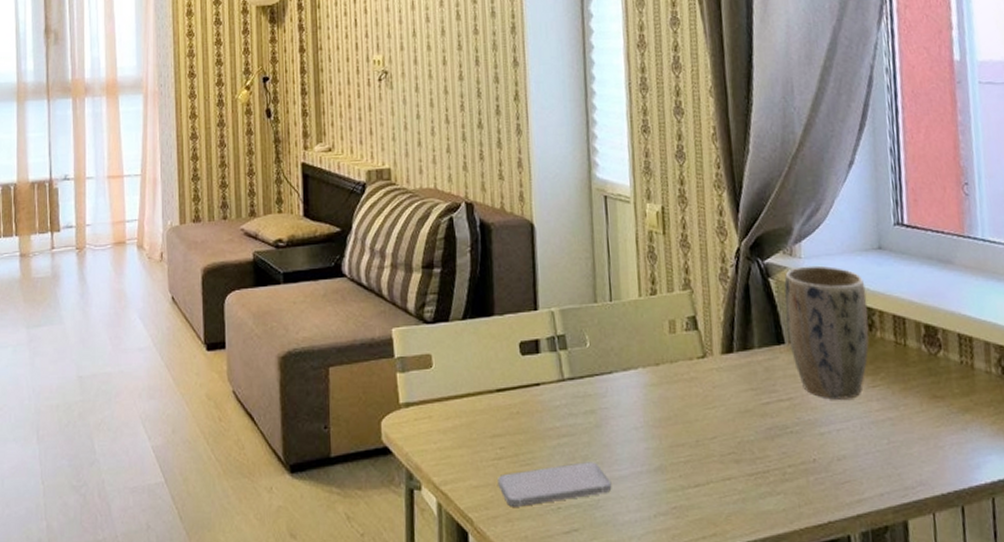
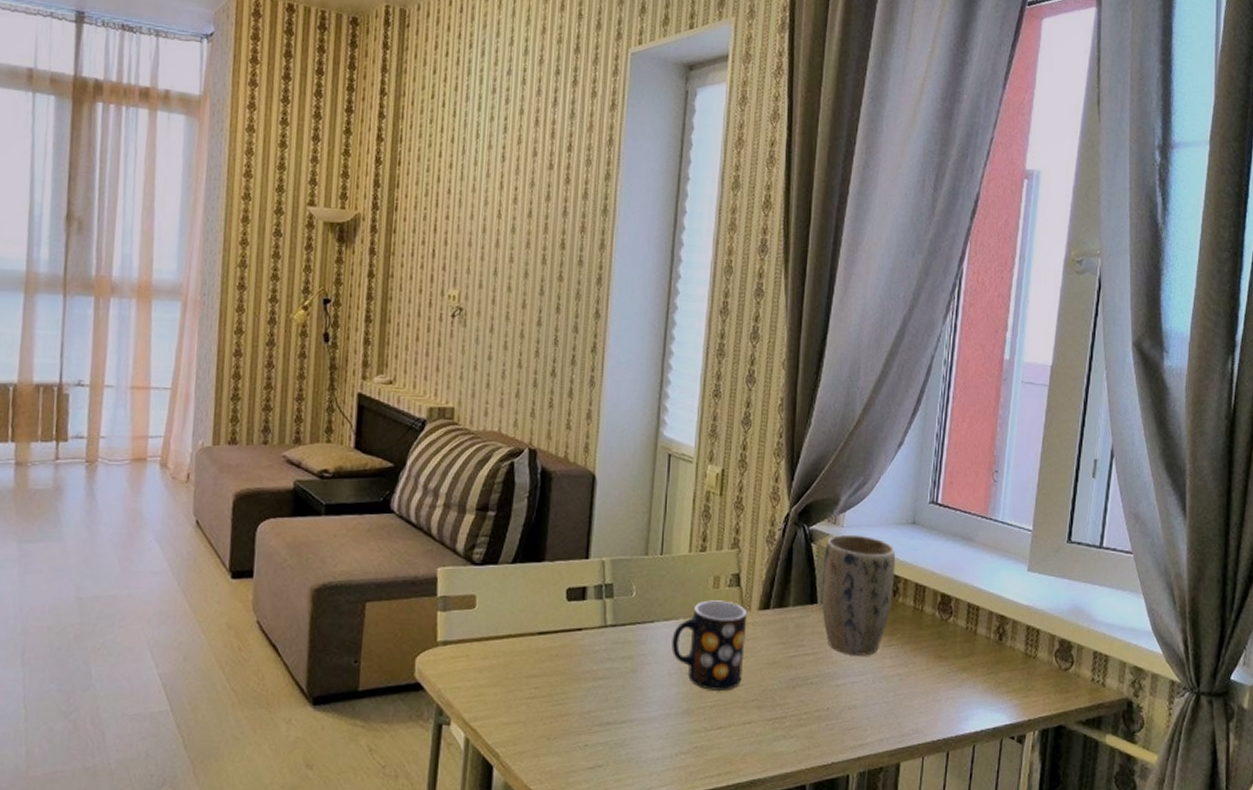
smartphone: present [498,462,612,507] -> none [529,703,640,743]
mug: none [633,346,714,444] -> present [671,600,748,690]

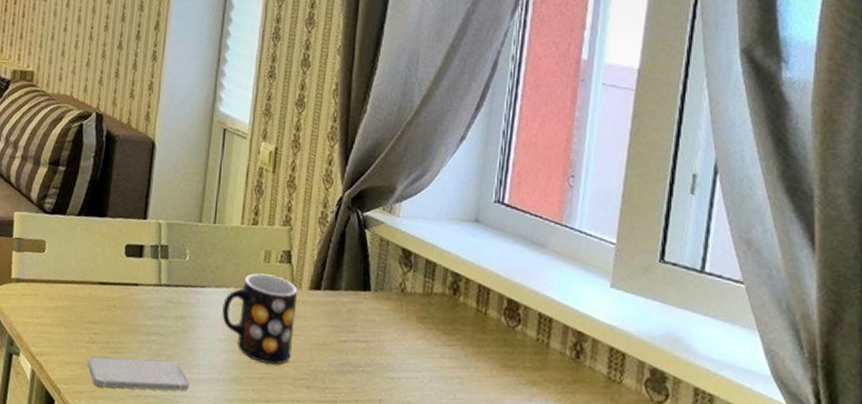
smartphone: none [529,703,640,743] -> present [87,356,190,392]
plant pot: present [821,534,896,656] -> none [375,224,457,352]

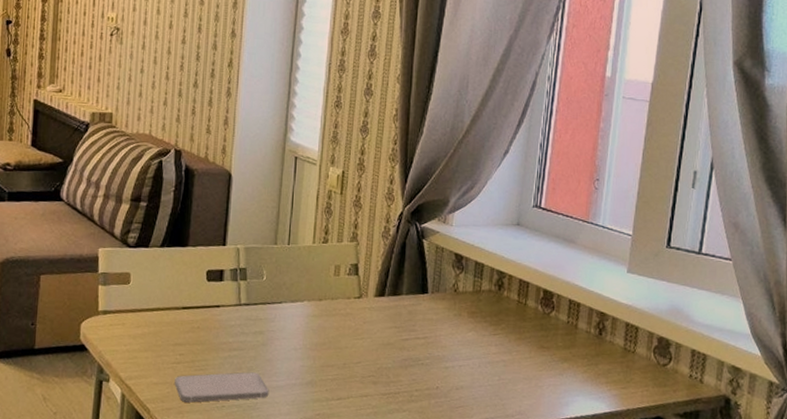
mug: present [222,273,298,365] -> none [297,286,365,366]

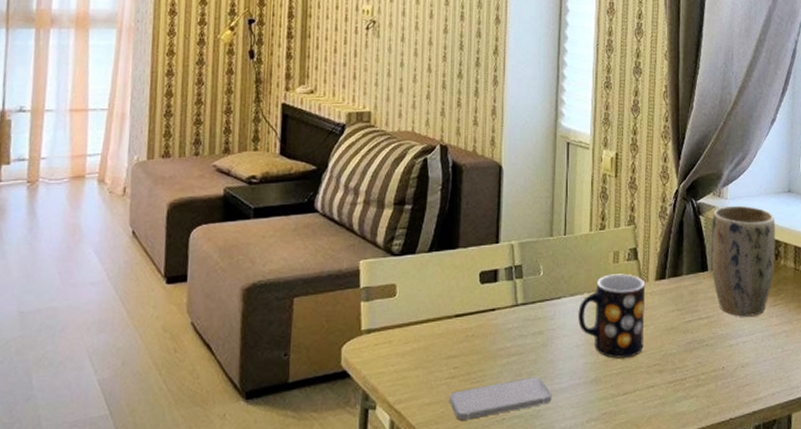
mug: none [297,286,365,366] -> present [578,273,646,359]
plant pot: none [432,232,501,342] -> present [711,205,776,317]

